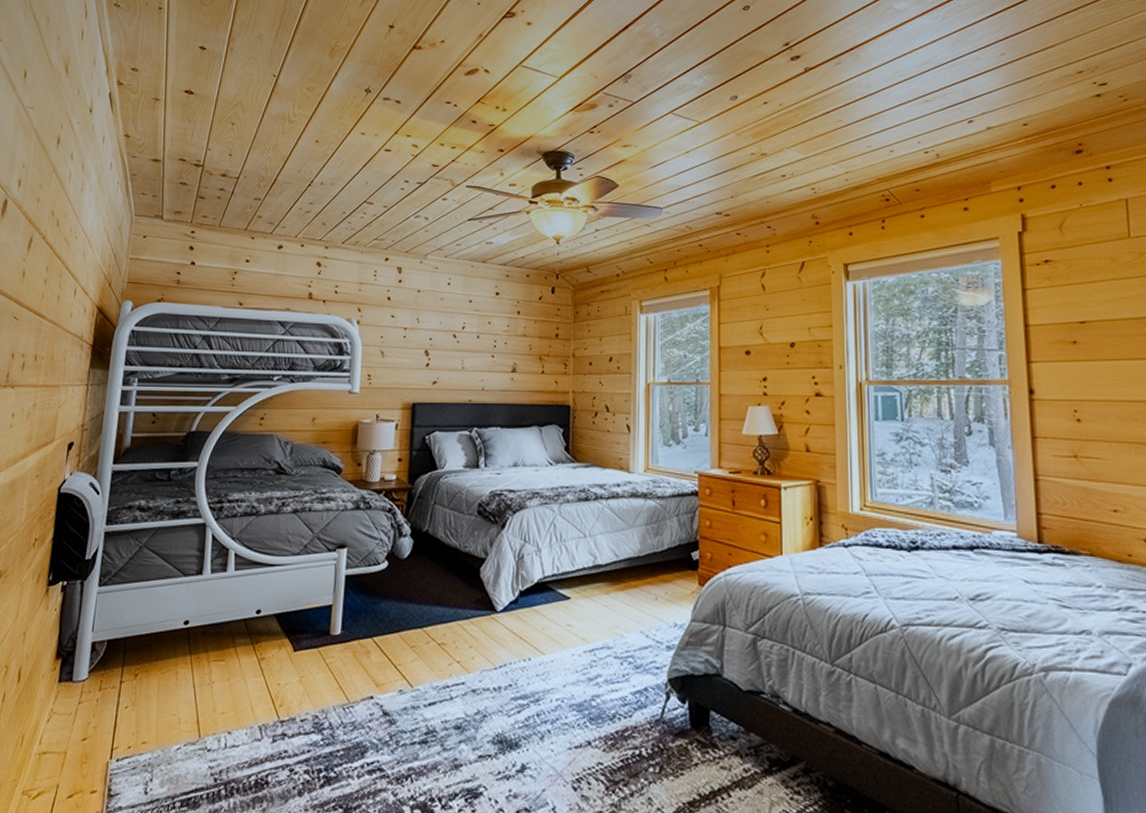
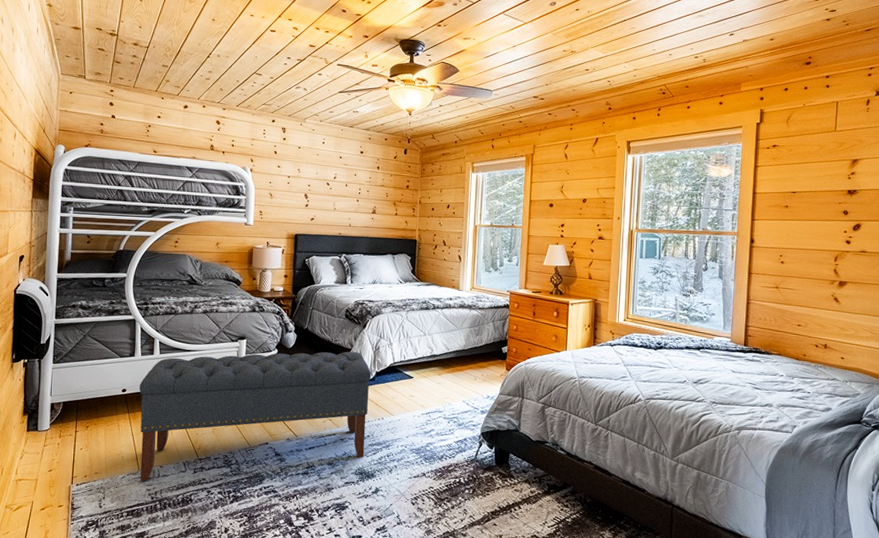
bench: none [200,562,513,755] -> present [139,351,372,482]

